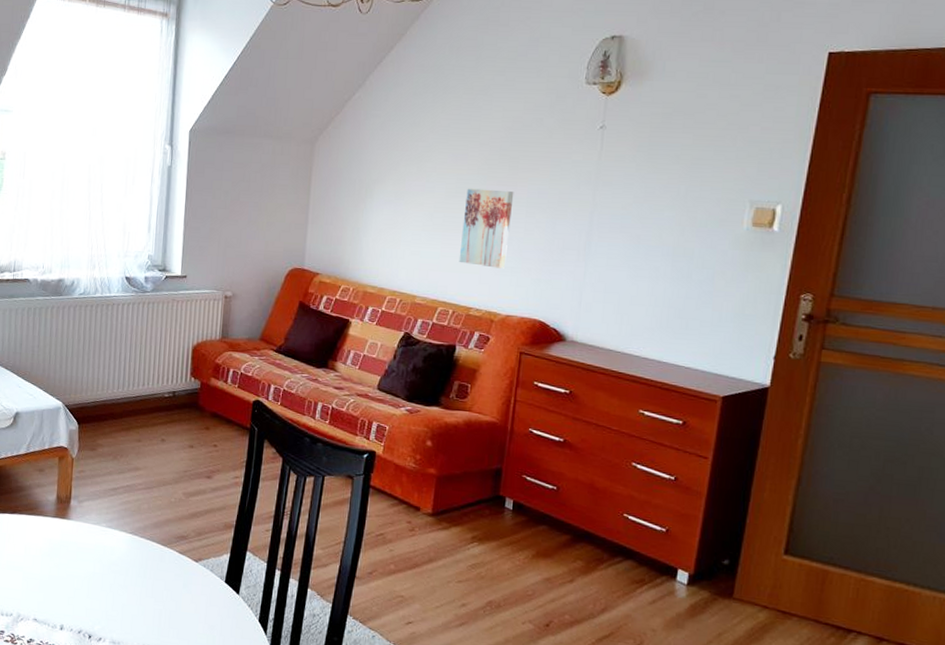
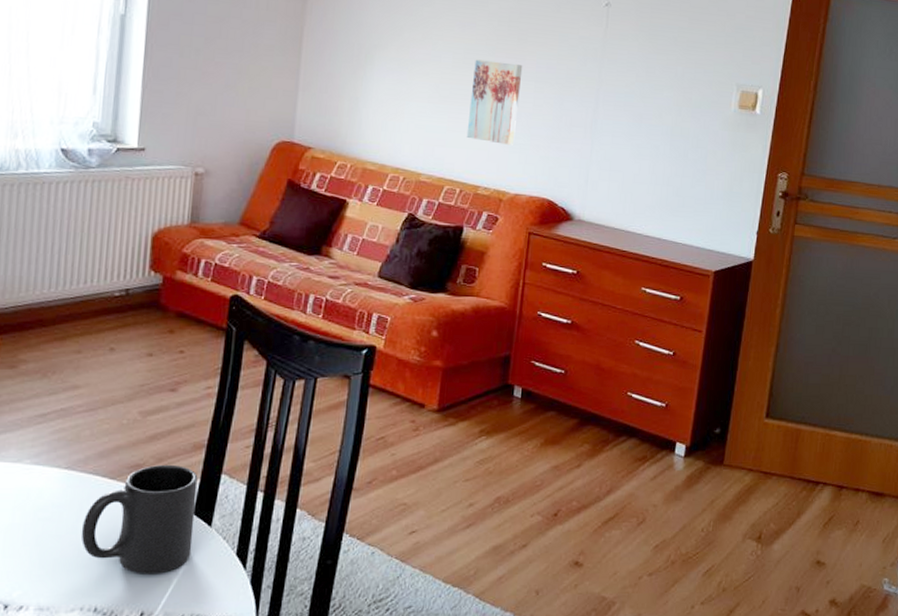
mug: none [141,538,228,628] -> present [81,464,198,574]

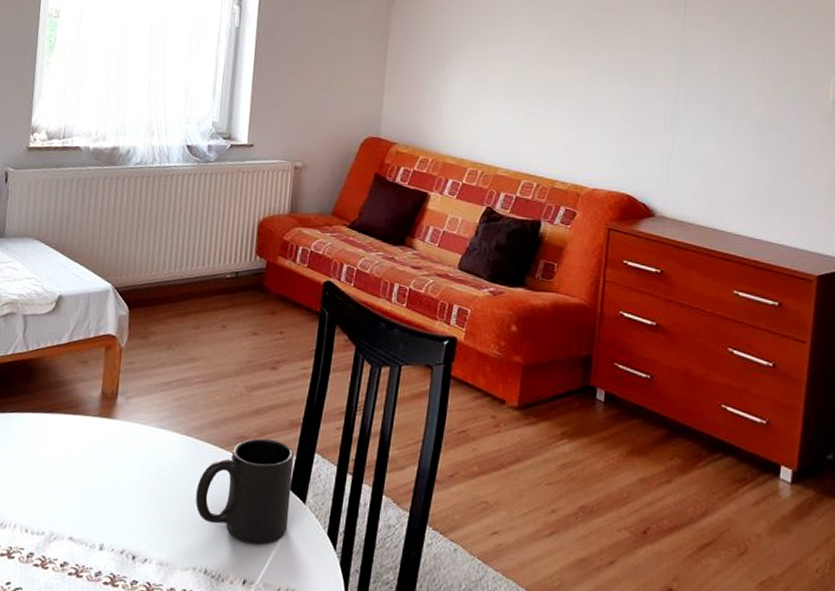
wall art: present [466,59,523,145] -> none [542,55,598,139]

